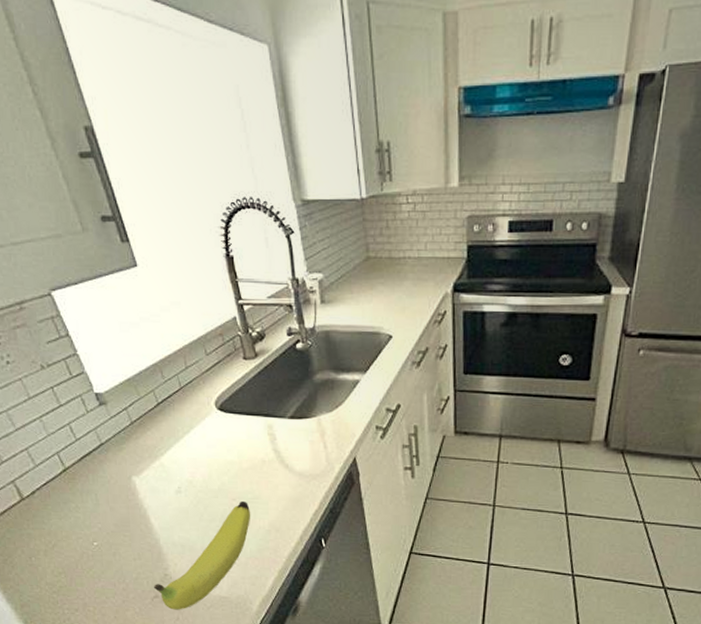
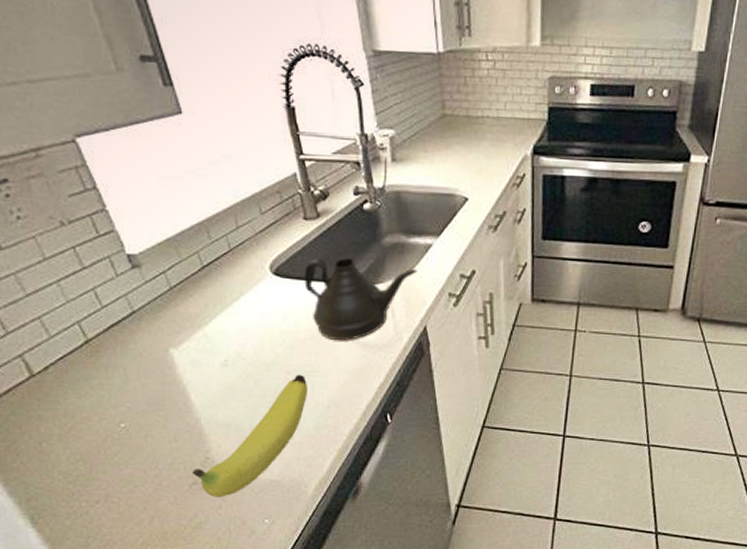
teapot: none [245,394,347,471] -> present [304,258,418,341]

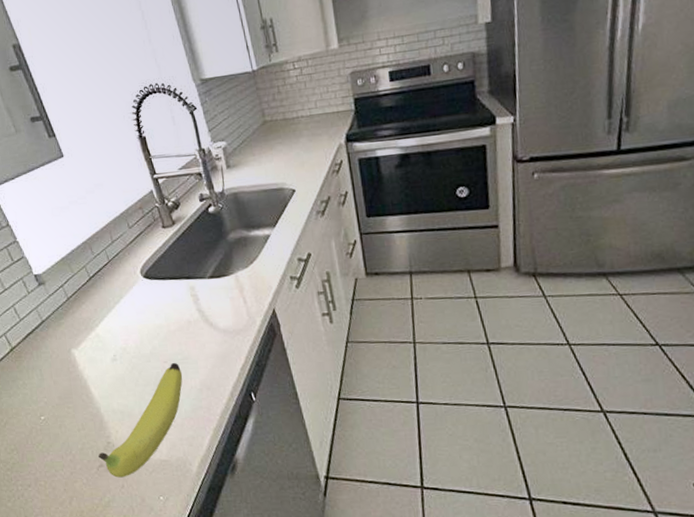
teapot: present [304,258,418,341] -> none [167,256,261,330]

